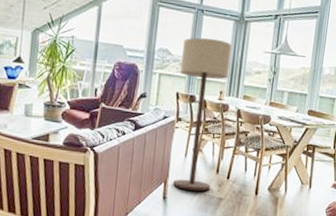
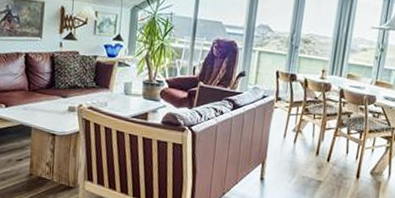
floor lamp: present [172,37,232,192] -> none [270,12,337,174]

